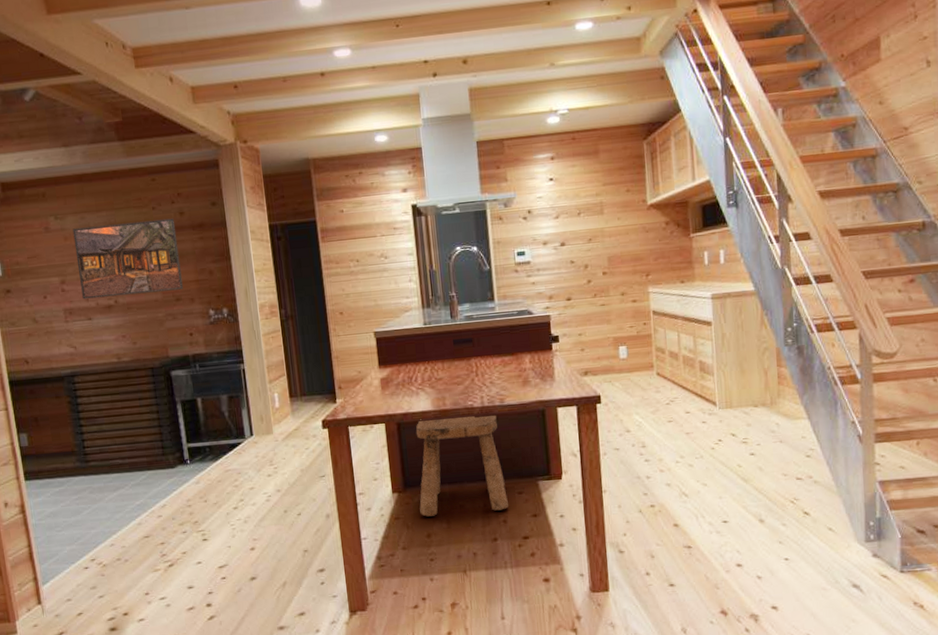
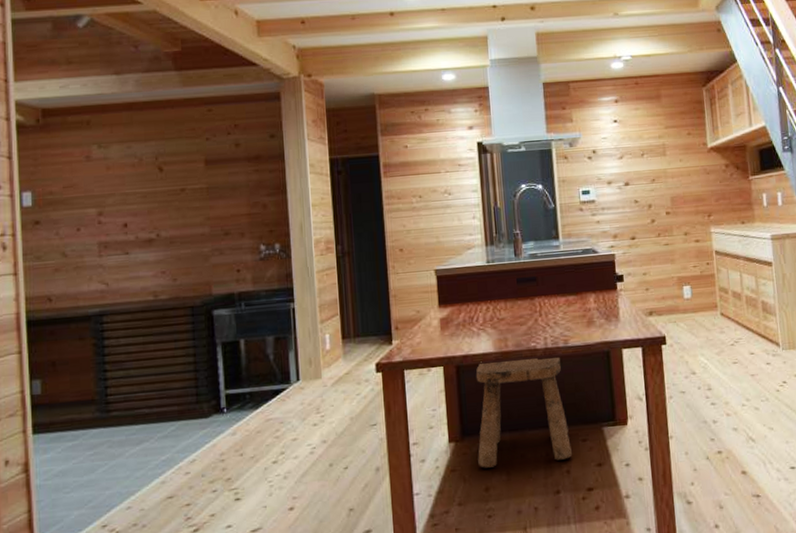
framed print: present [72,218,183,300] -> none [117,149,233,233]

